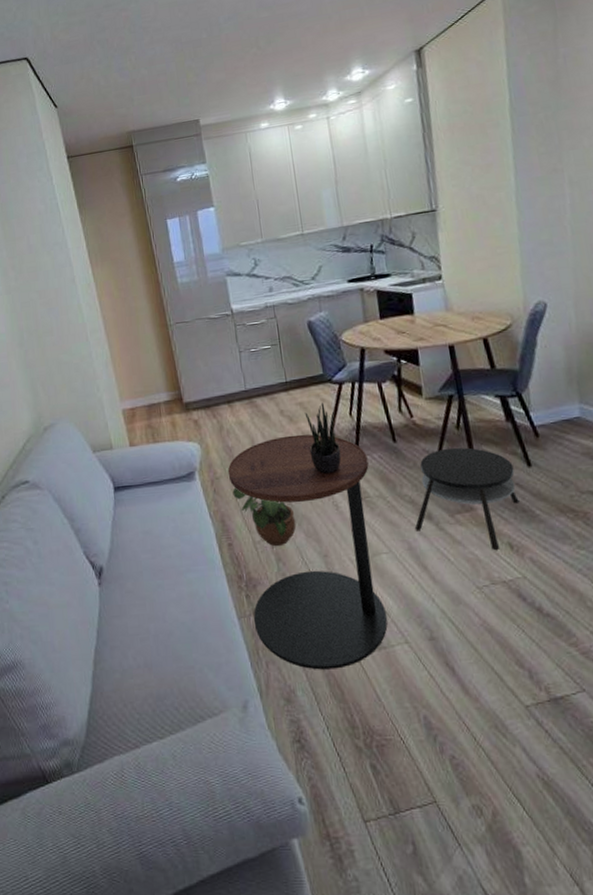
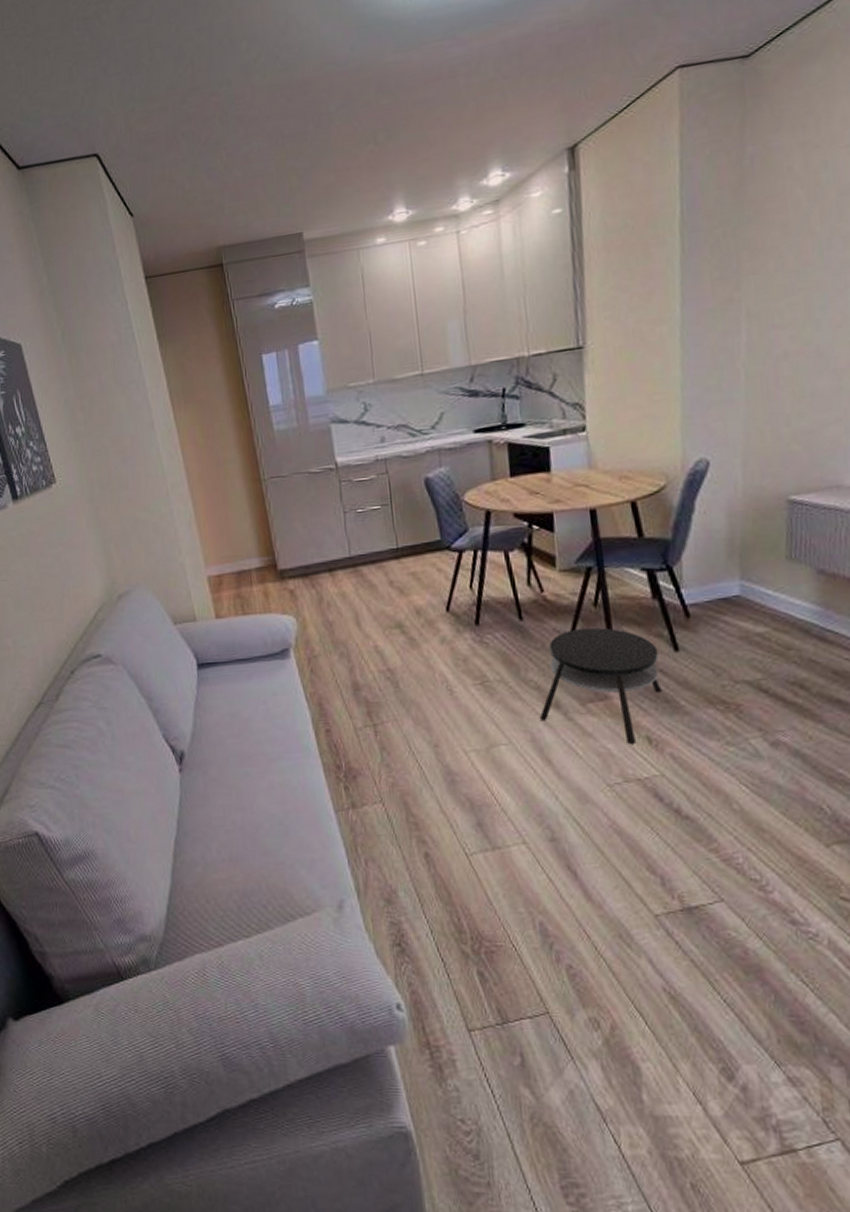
side table: present [227,434,388,670] -> none [327,608,504,870]
potted plant: present [232,487,297,547] -> none [332,667,404,735]
potted plant: present [304,403,342,475] -> none [417,573,459,655]

